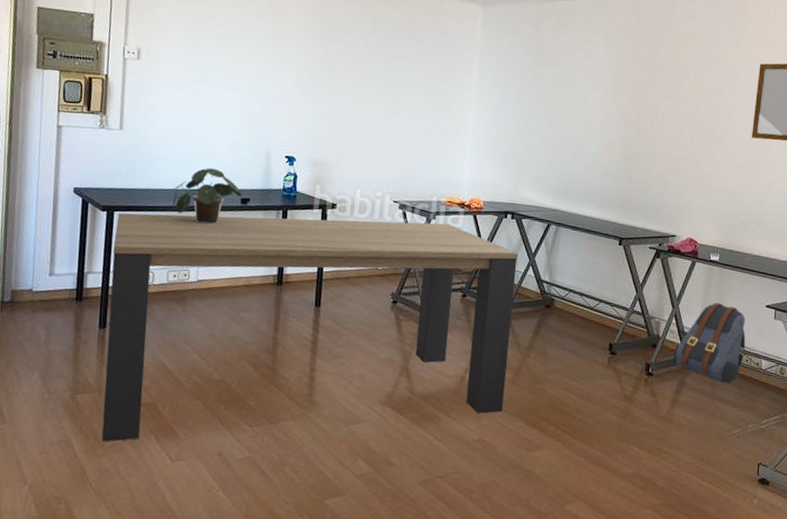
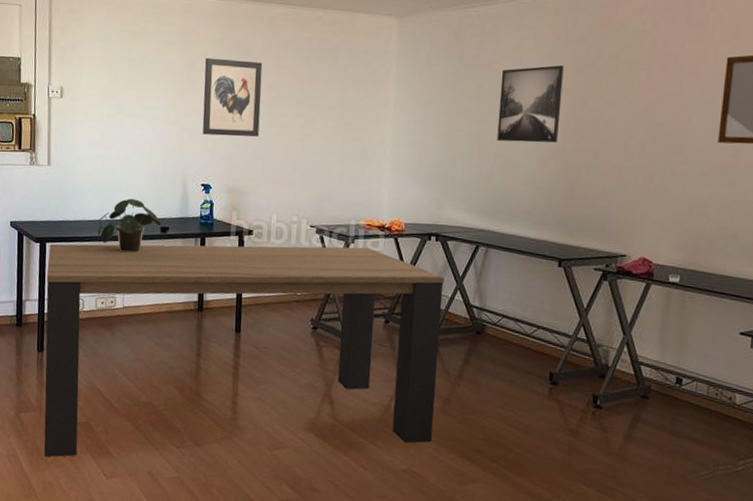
wall art: none [289,29,352,111] -> present [202,58,263,137]
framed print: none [568,60,628,131] -> present [497,65,564,143]
backpack: present [673,302,746,383] -> none [625,328,715,419]

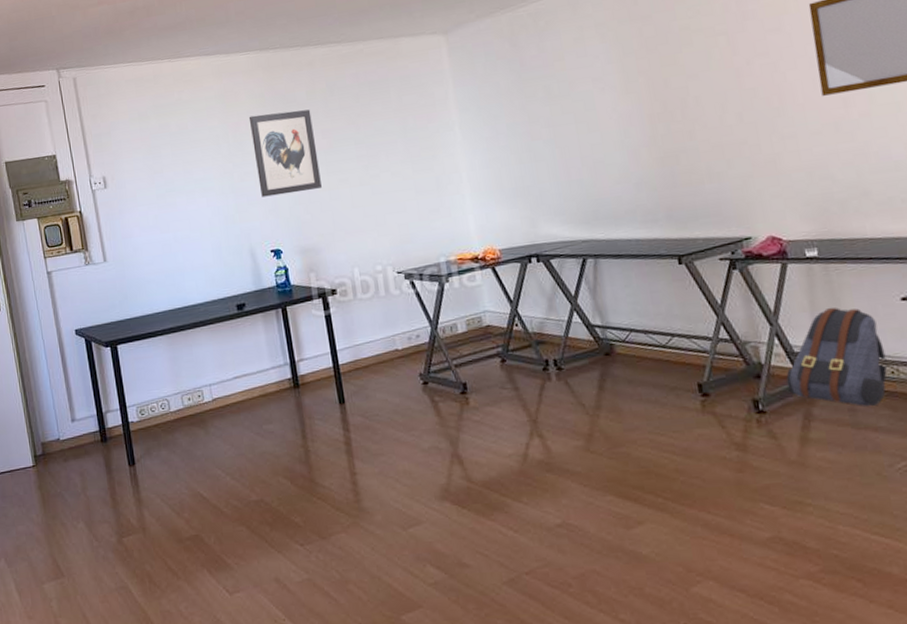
dining table: present [44,243,444,457] -> none [121,283,582,583]
potted plant: present [97,198,162,253] -> none [167,280,237,340]
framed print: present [497,65,564,143] -> none [567,47,646,141]
backpack: none [625,328,715,419] -> present [786,307,888,406]

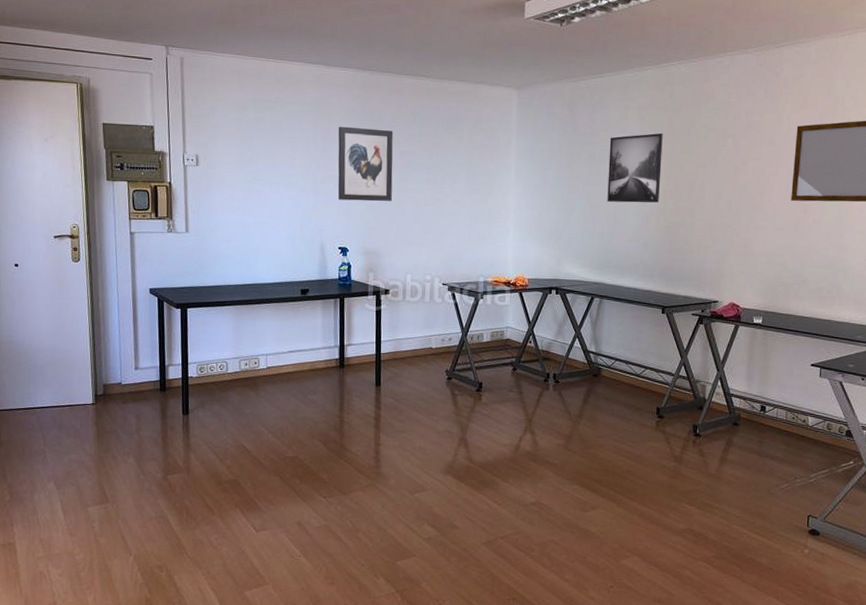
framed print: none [567,47,646,141] -> present [607,132,663,203]
backpack: present [786,307,888,406] -> none [720,363,792,441]

